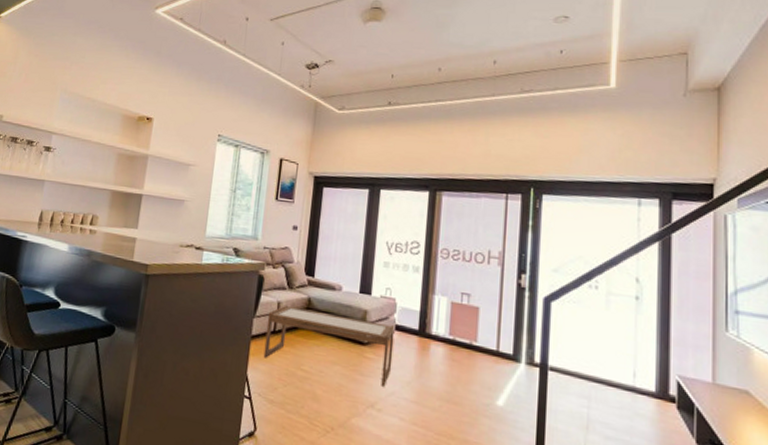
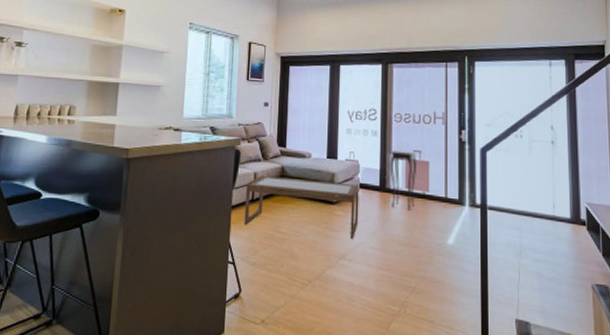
side table: none [431,288,466,362] -> present [389,148,418,211]

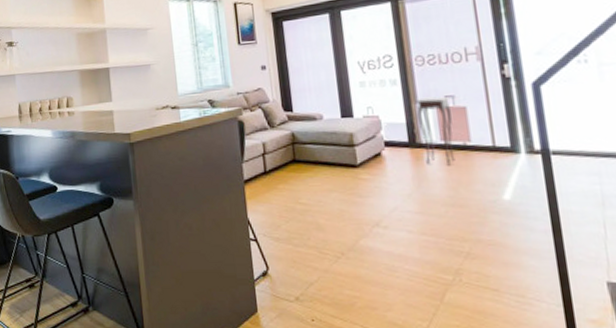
coffee table: present [244,175,359,239] -> none [255,143,390,204]

